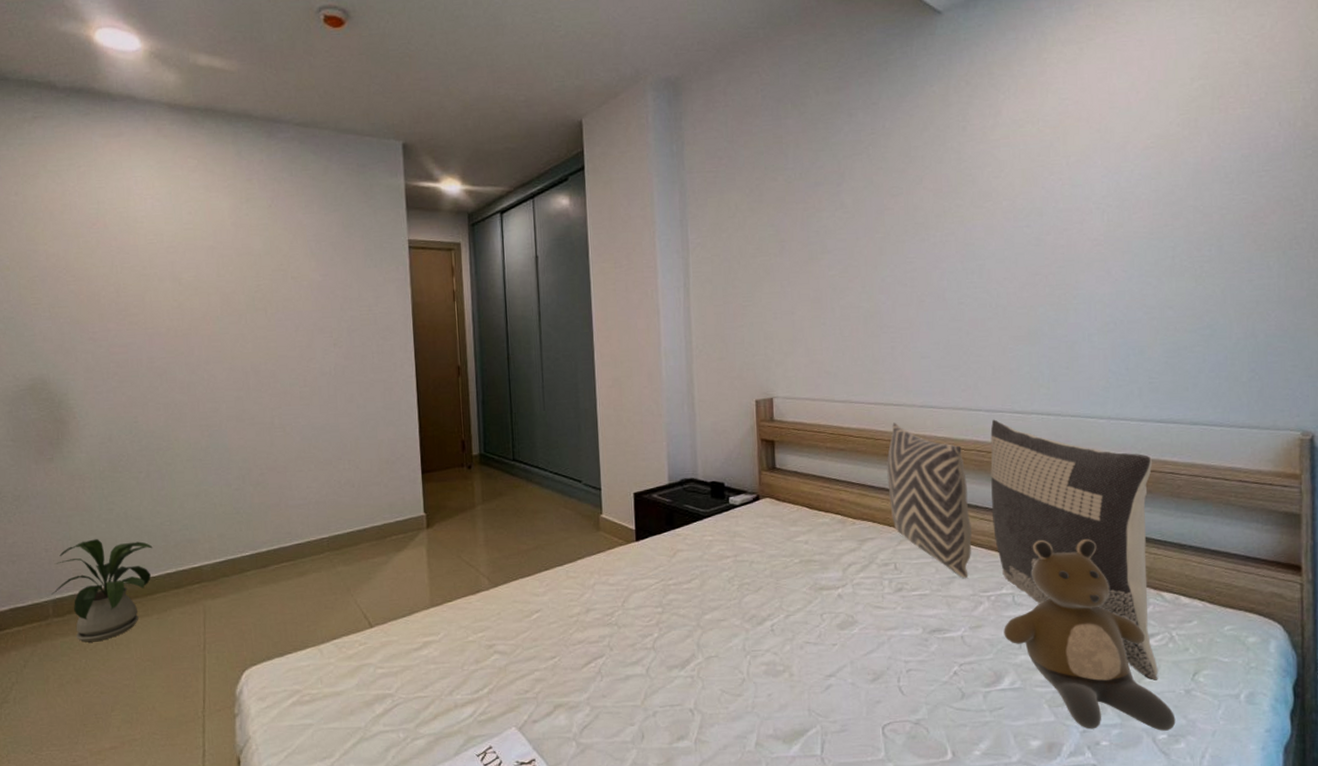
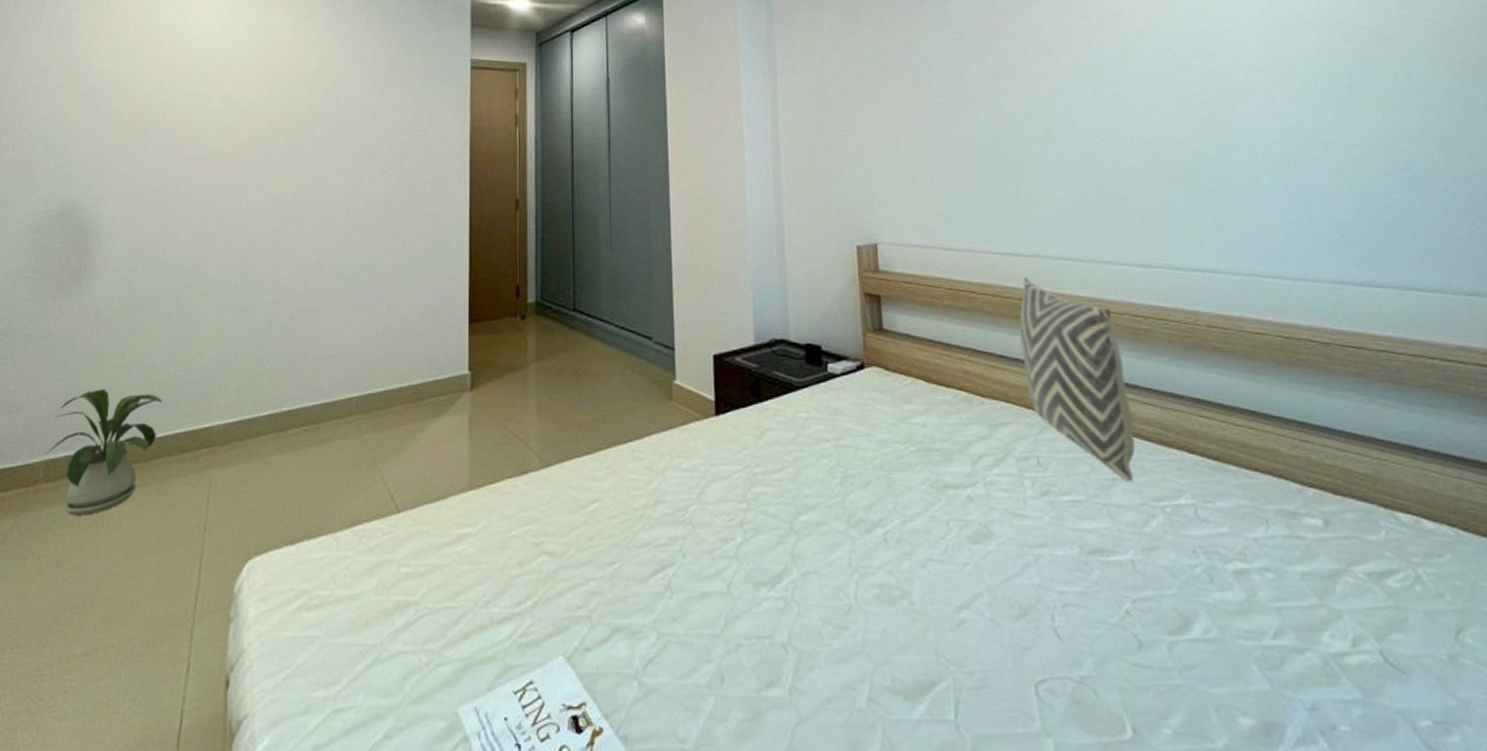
pillow: present [990,419,1158,680] -> none [1145,276,1408,638]
bear: present [1004,538,1176,731] -> none [1187,434,1442,715]

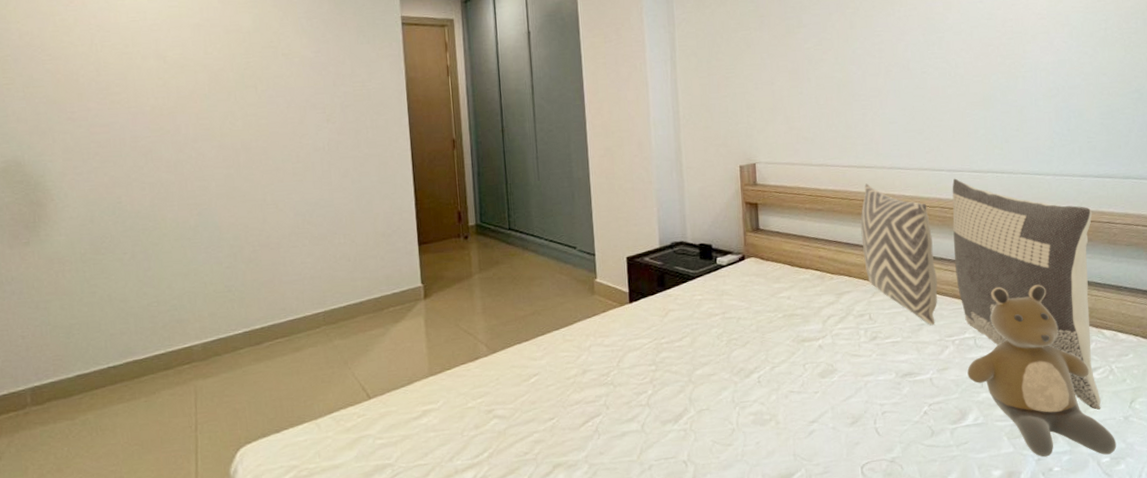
house plant: present [45,389,163,516] -> none [29,323,140,430]
pillow: none [1145,276,1408,638] -> present [952,178,1101,410]
bear: none [1187,434,1442,715] -> present [967,284,1117,457]

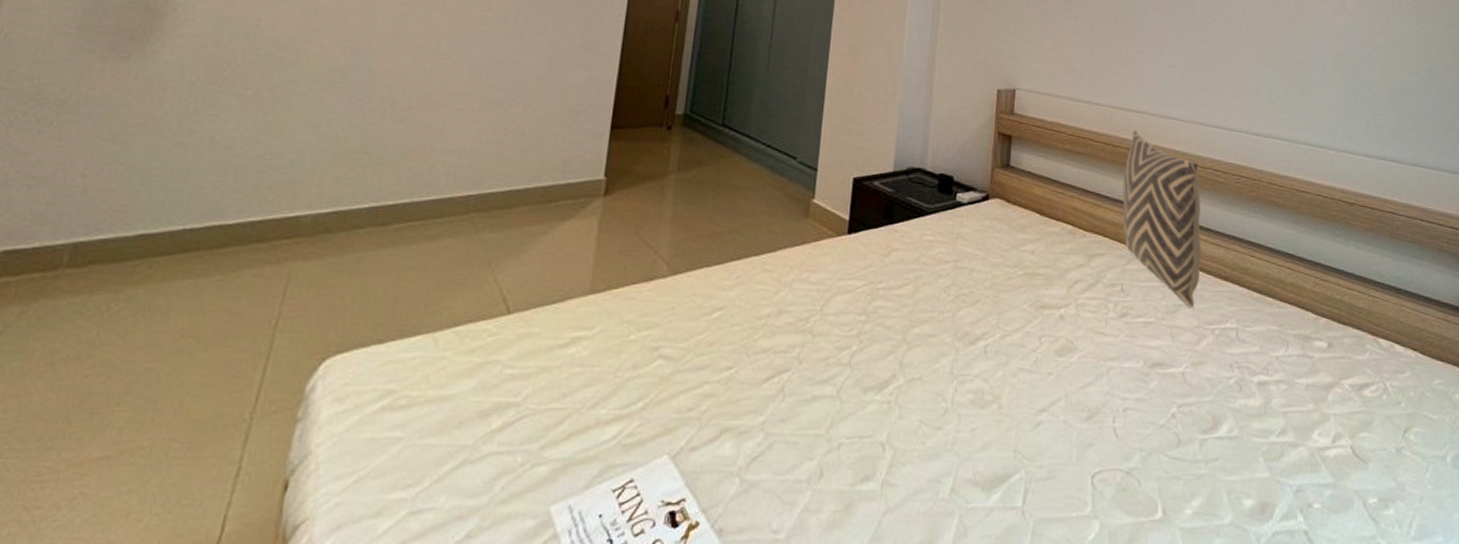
pillow: present [952,178,1101,410] -> none [1222,138,1375,436]
bear: present [967,284,1117,457] -> none [1225,272,1386,494]

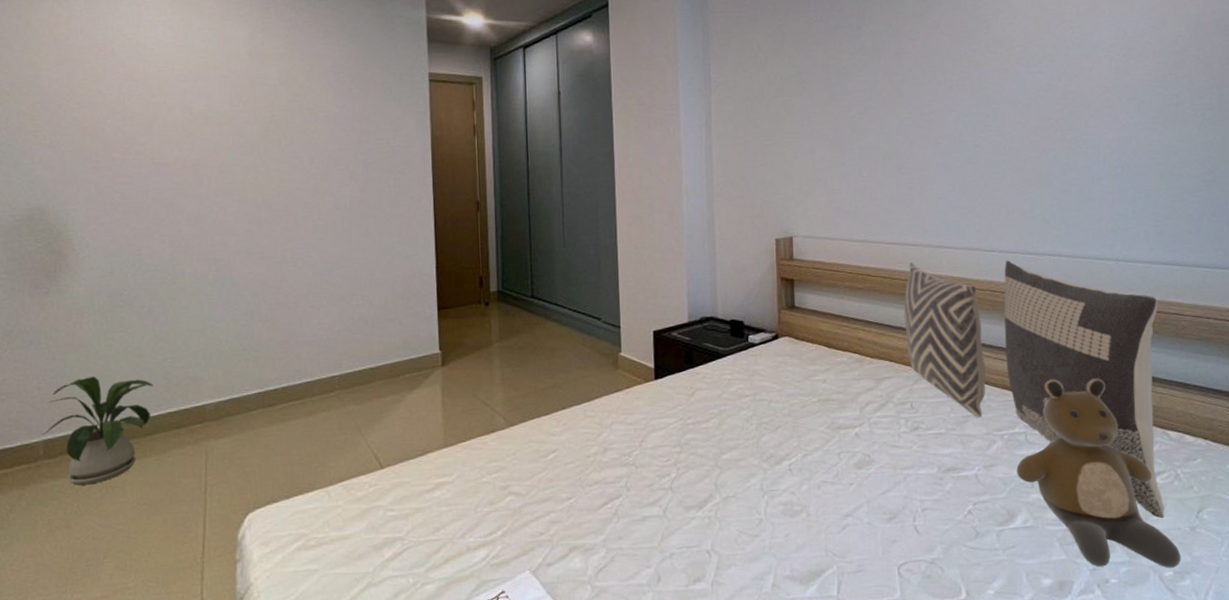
house plant: none [73,167,239,306] -> present [42,376,154,486]
pillow: none [1222,138,1375,436] -> present [1004,260,1165,518]
bear: none [1225,272,1386,494] -> present [1016,378,1181,568]

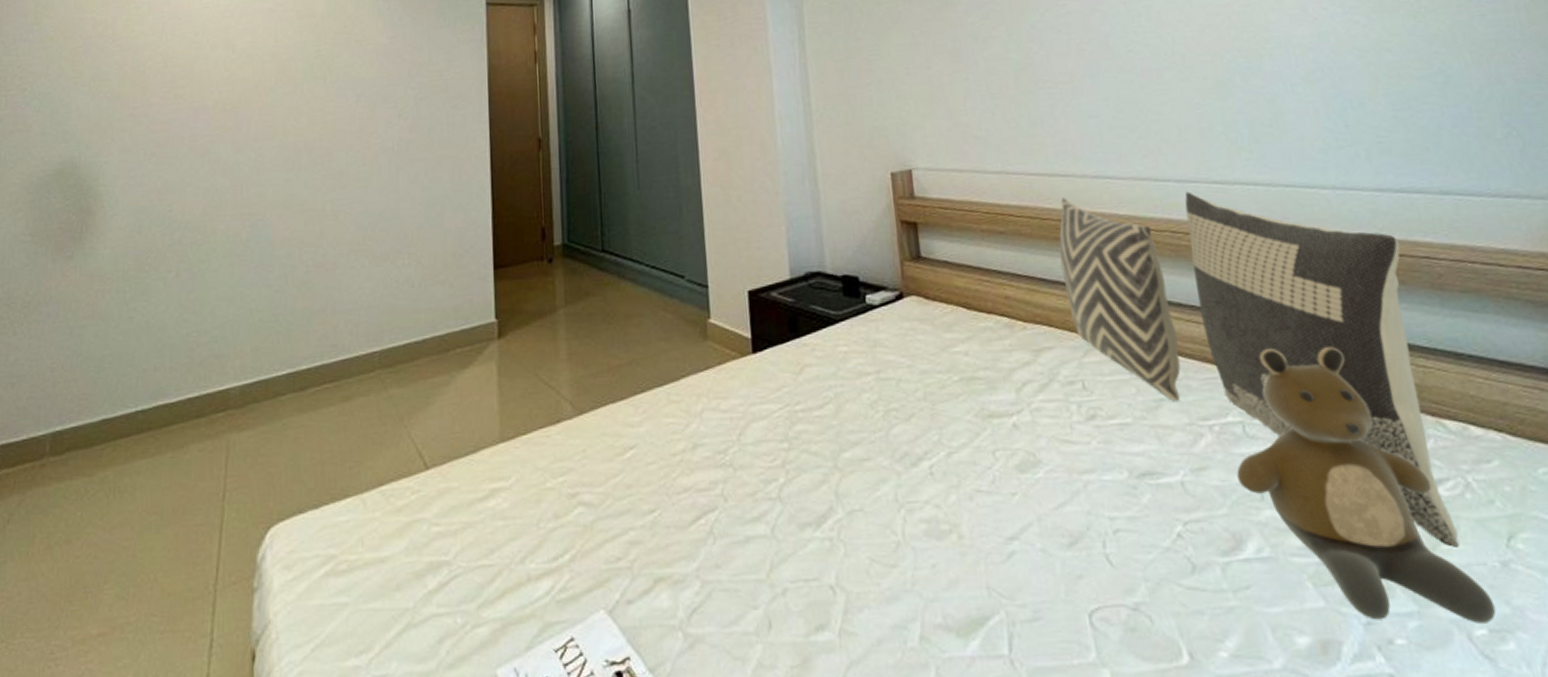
house plant: present [42,376,154,486] -> none [51,355,175,489]

